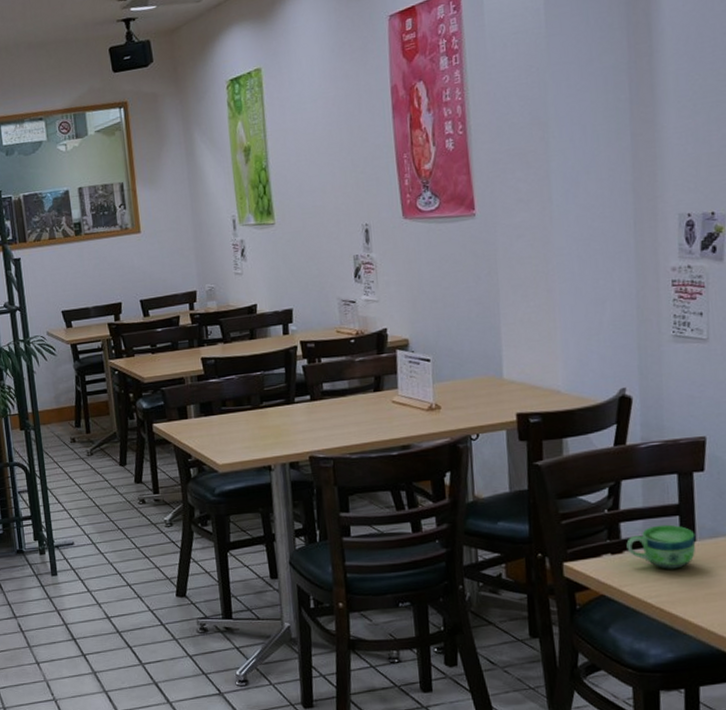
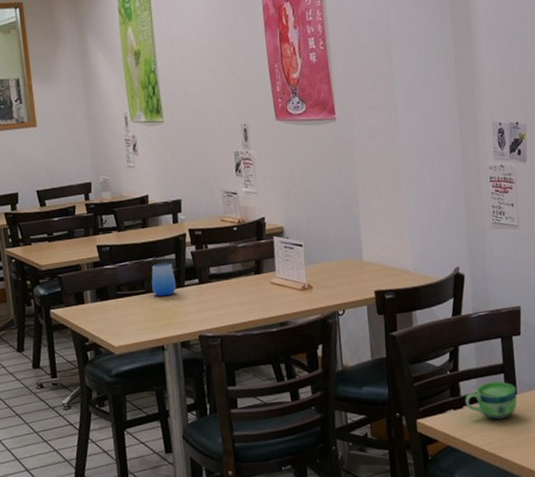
cup: none [258,377,286,414] -> present [151,262,177,297]

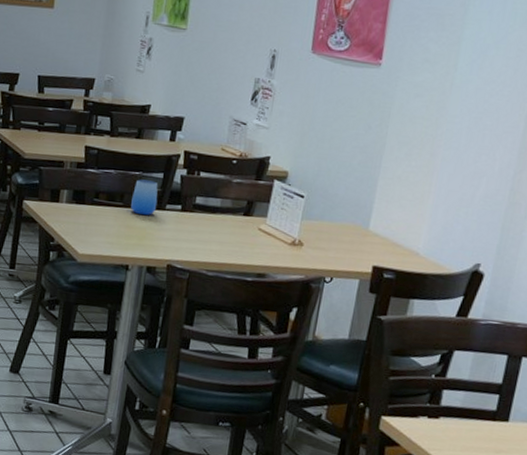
cup: present [465,381,517,420] -> none [443,399,510,444]

